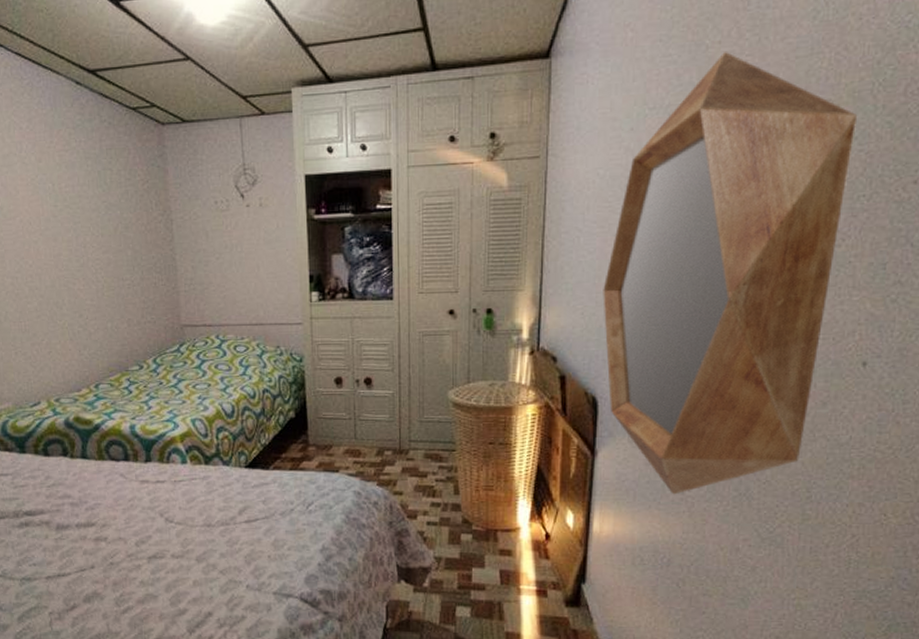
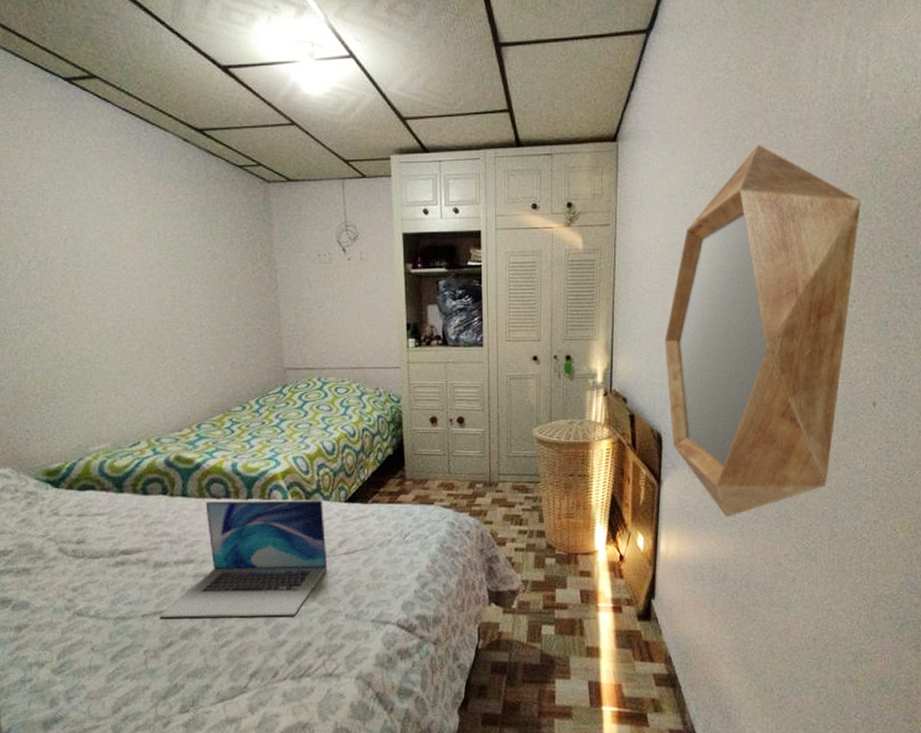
laptop: none [62,464,228,585] -> present [159,500,328,618]

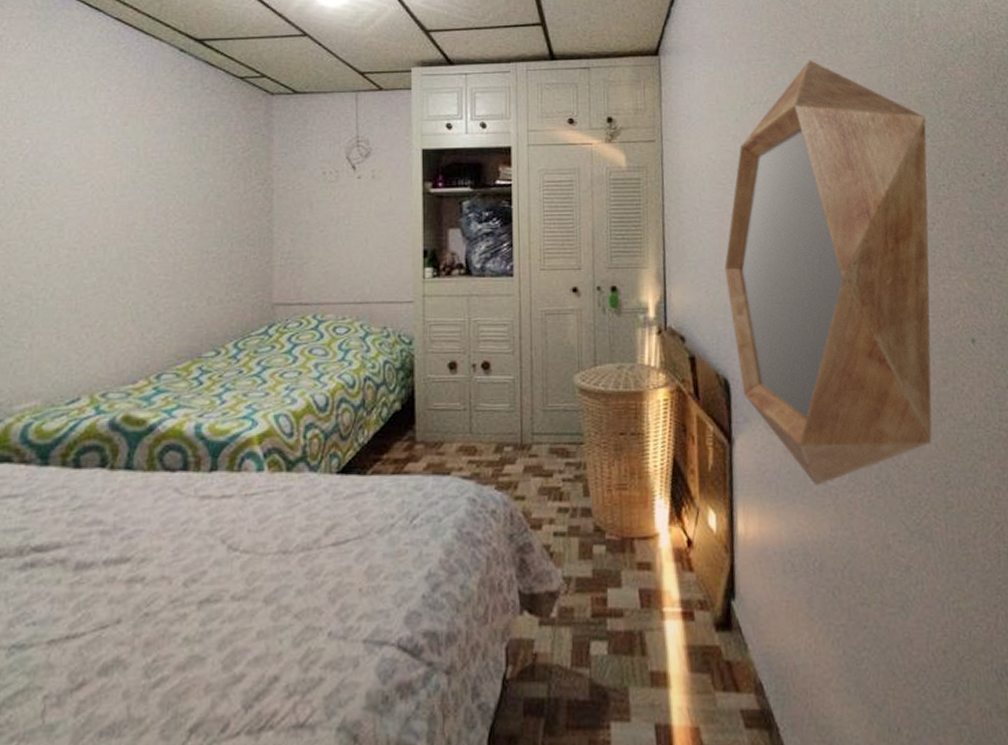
laptop: present [159,500,328,618] -> none [72,471,309,644]

